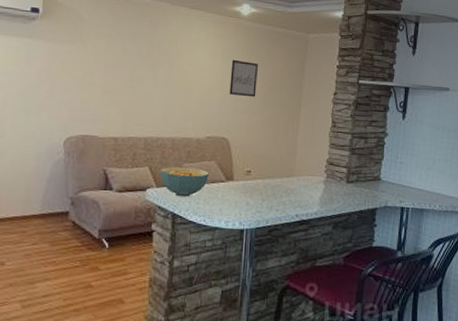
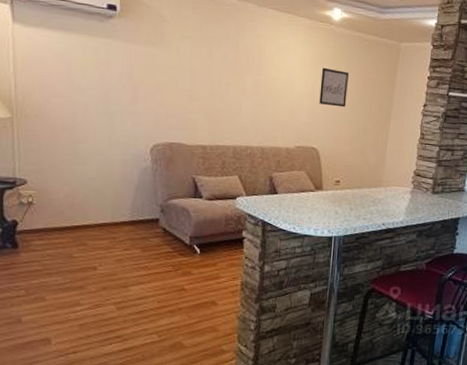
cereal bowl: present [160,166,209,197] -> none [250,175,299,206]

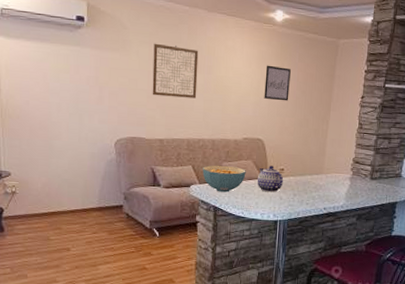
wall art: none [194,38,248,102] -> present [152,43,199,99]
cereal bowl: none [250,175,299,206] -> present [202,165,246,193]
teapot: none [310,177,340,207] -> present [257,165,284,193]

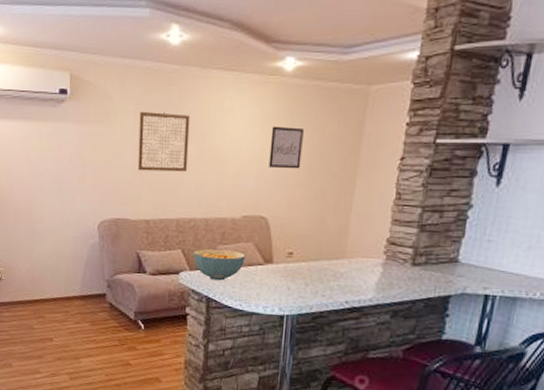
teapot: present [257,165,284,193] -> none [258,248,293,282]

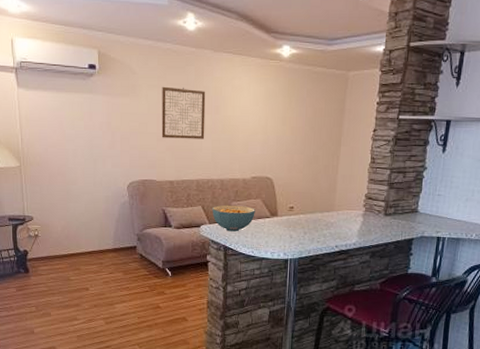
wall art: present [269,126,304,169] -> none [272,102,299,138]

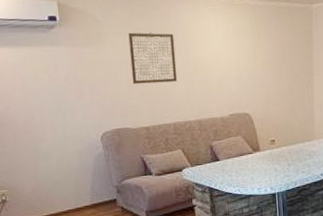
cereal bowl: present [212,205,255,232] -> none [193,144,237,172]

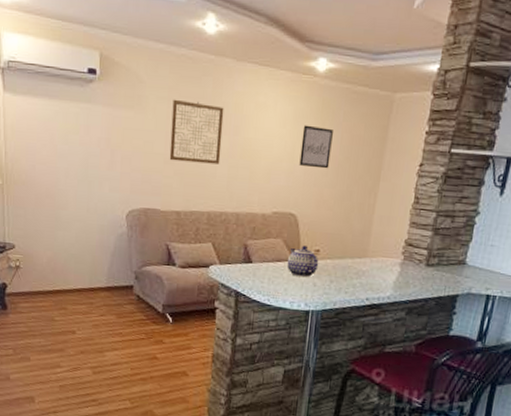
wall art: none [243,38,270,73] -> present [299,125,333,169]
teapot: none [249,138,276,166] -> present [286,245,319,278]

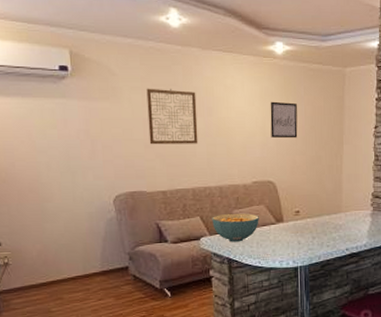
cereal bowl: none [224,243,275,276] -> present [212,213,259,242]
teapot: present [286,245,319,278] -> none [271,209,301,238]

